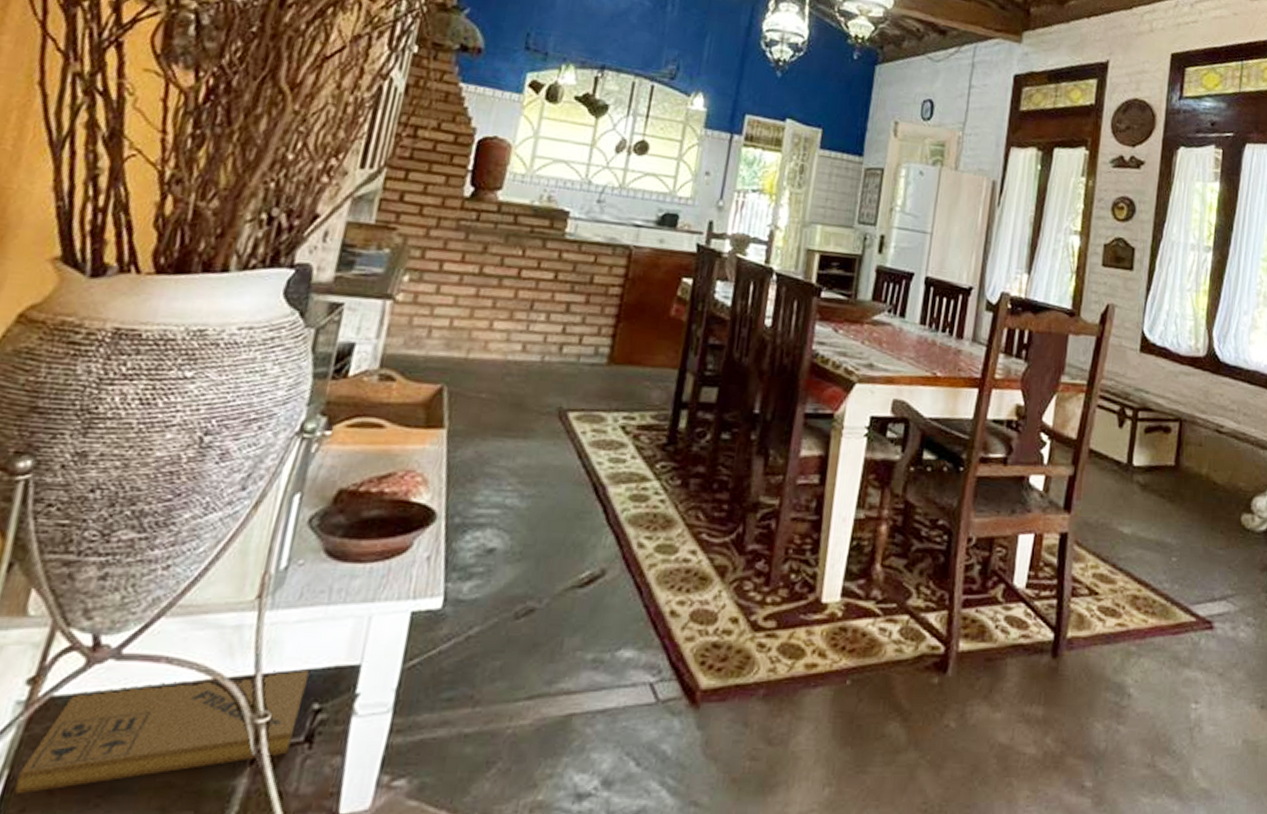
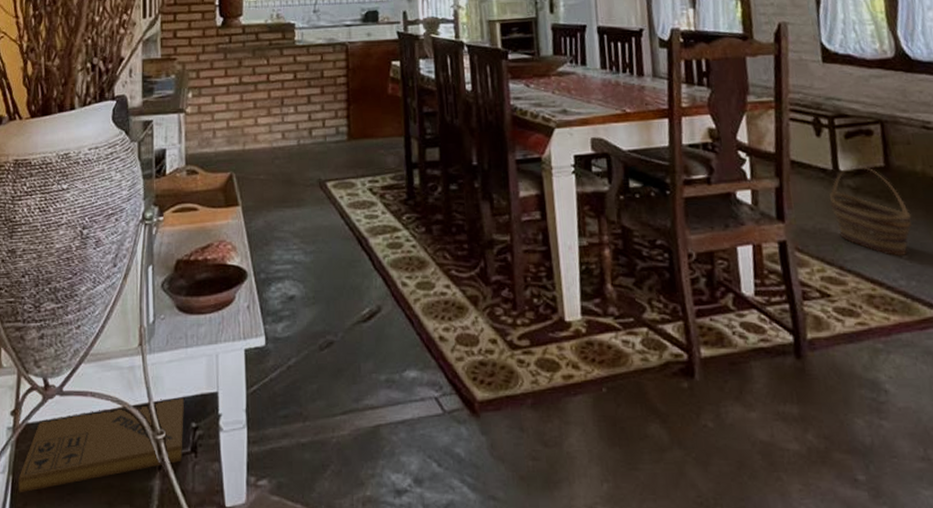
basket: none [1117,462,1188,558] -> present [829,165,912,256]

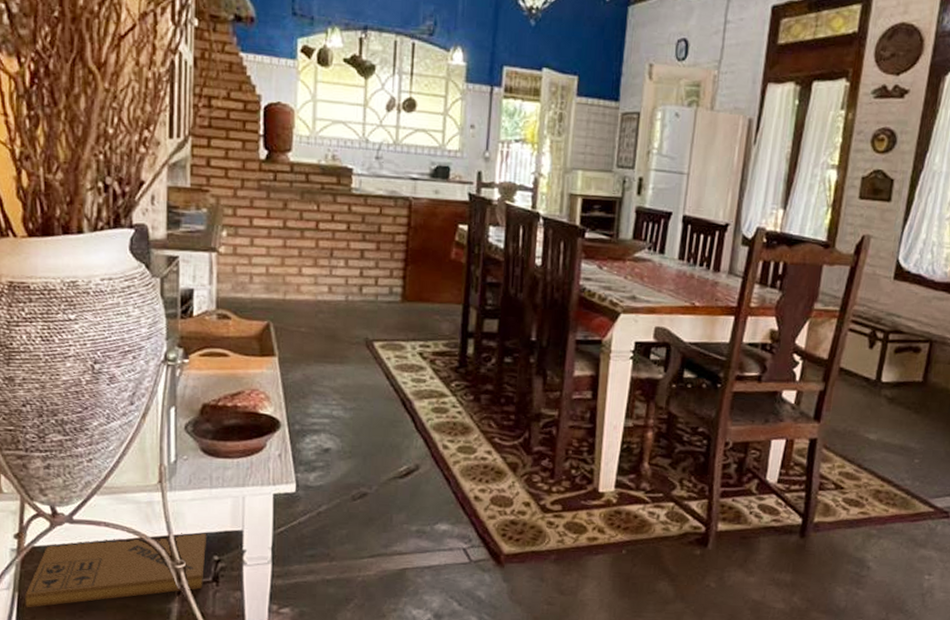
basket: present [829,165,912,256] -> none [864,378,933,460]

